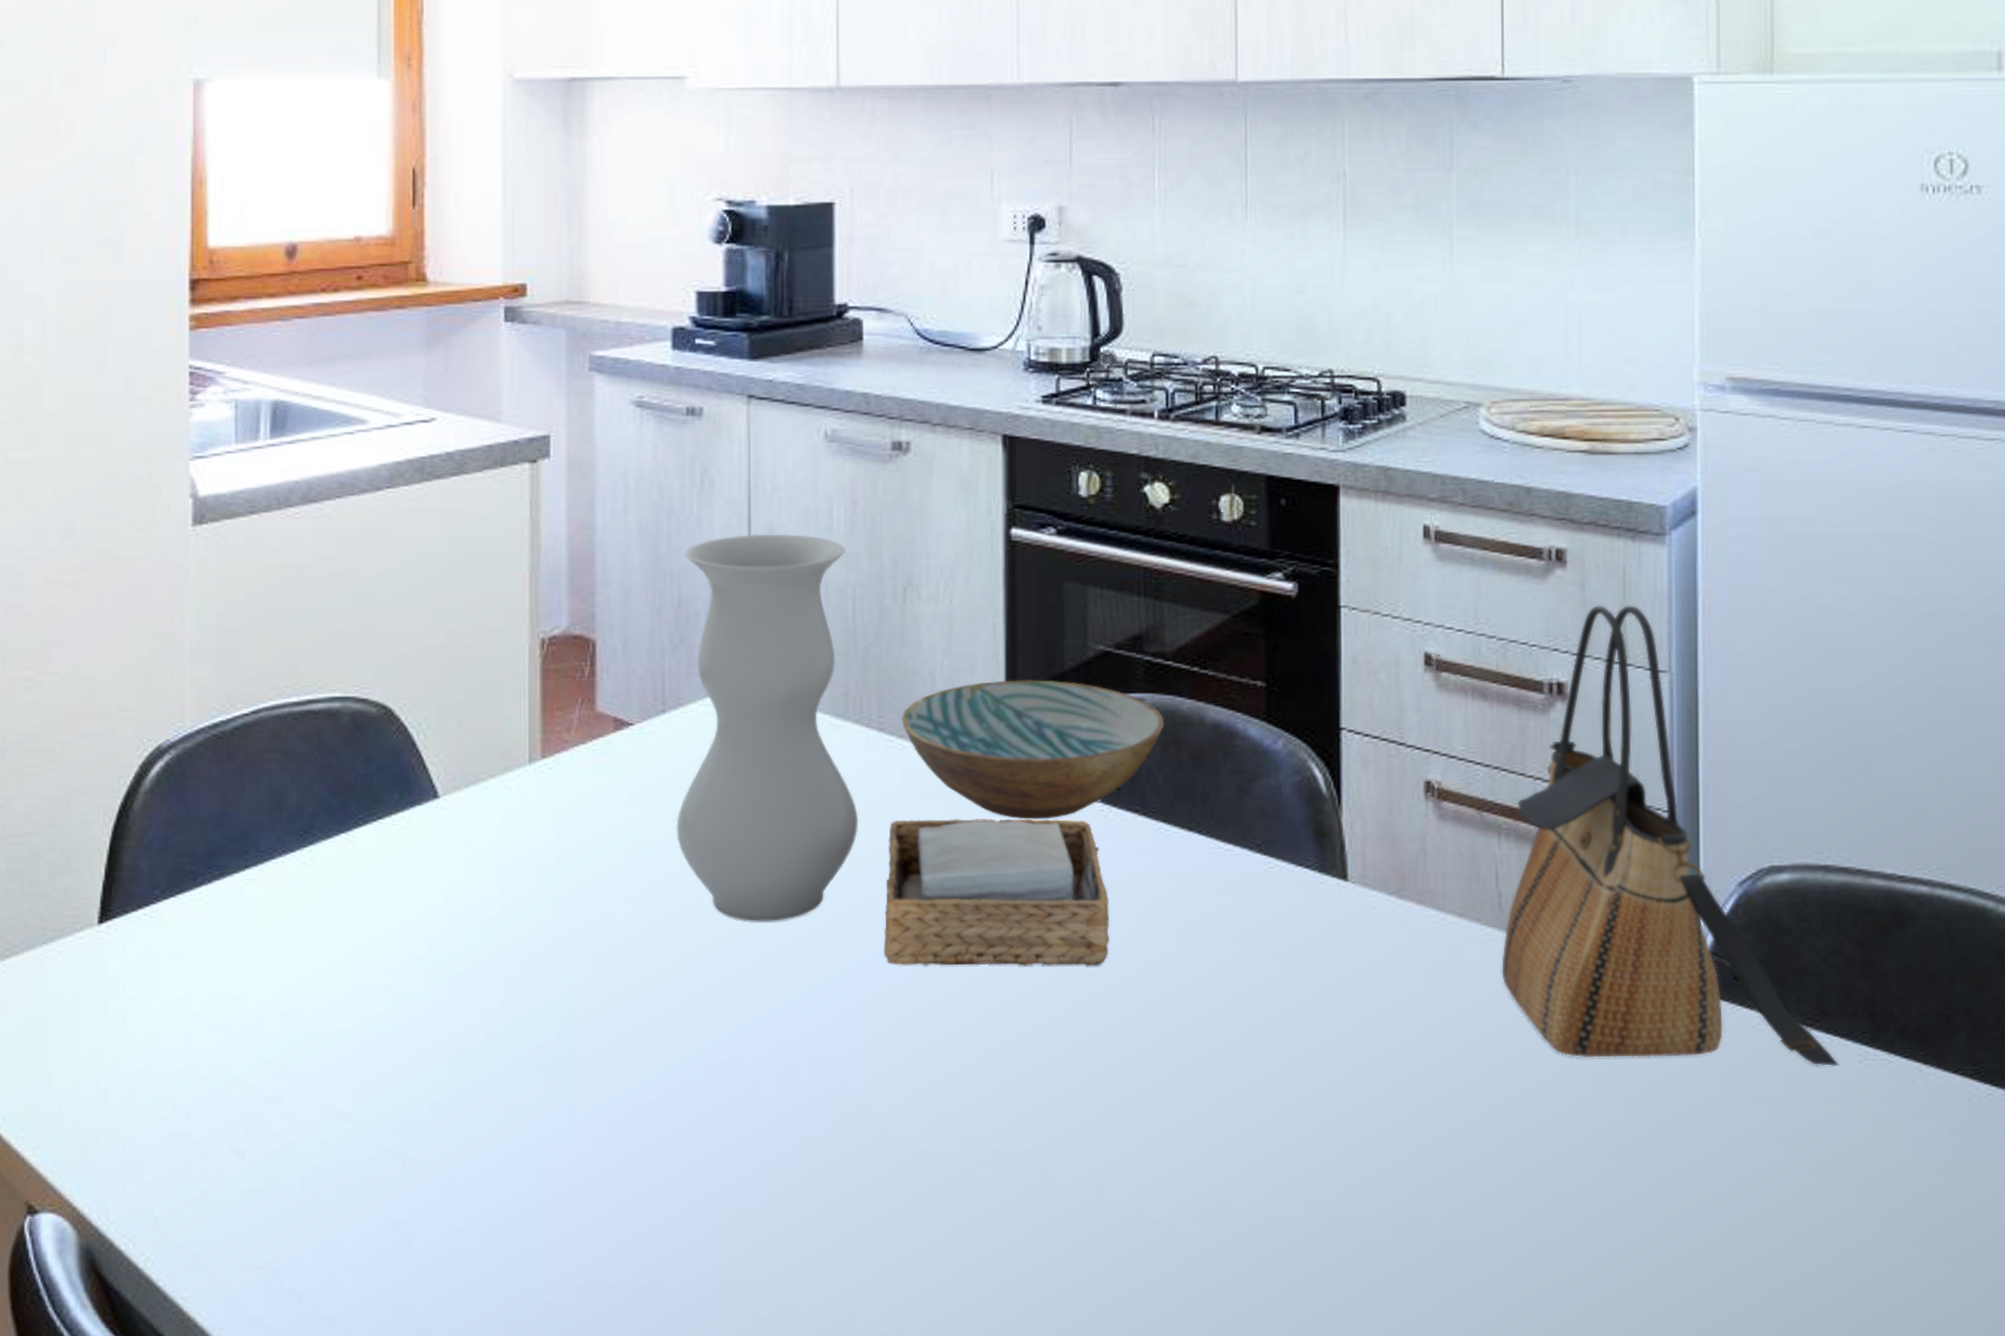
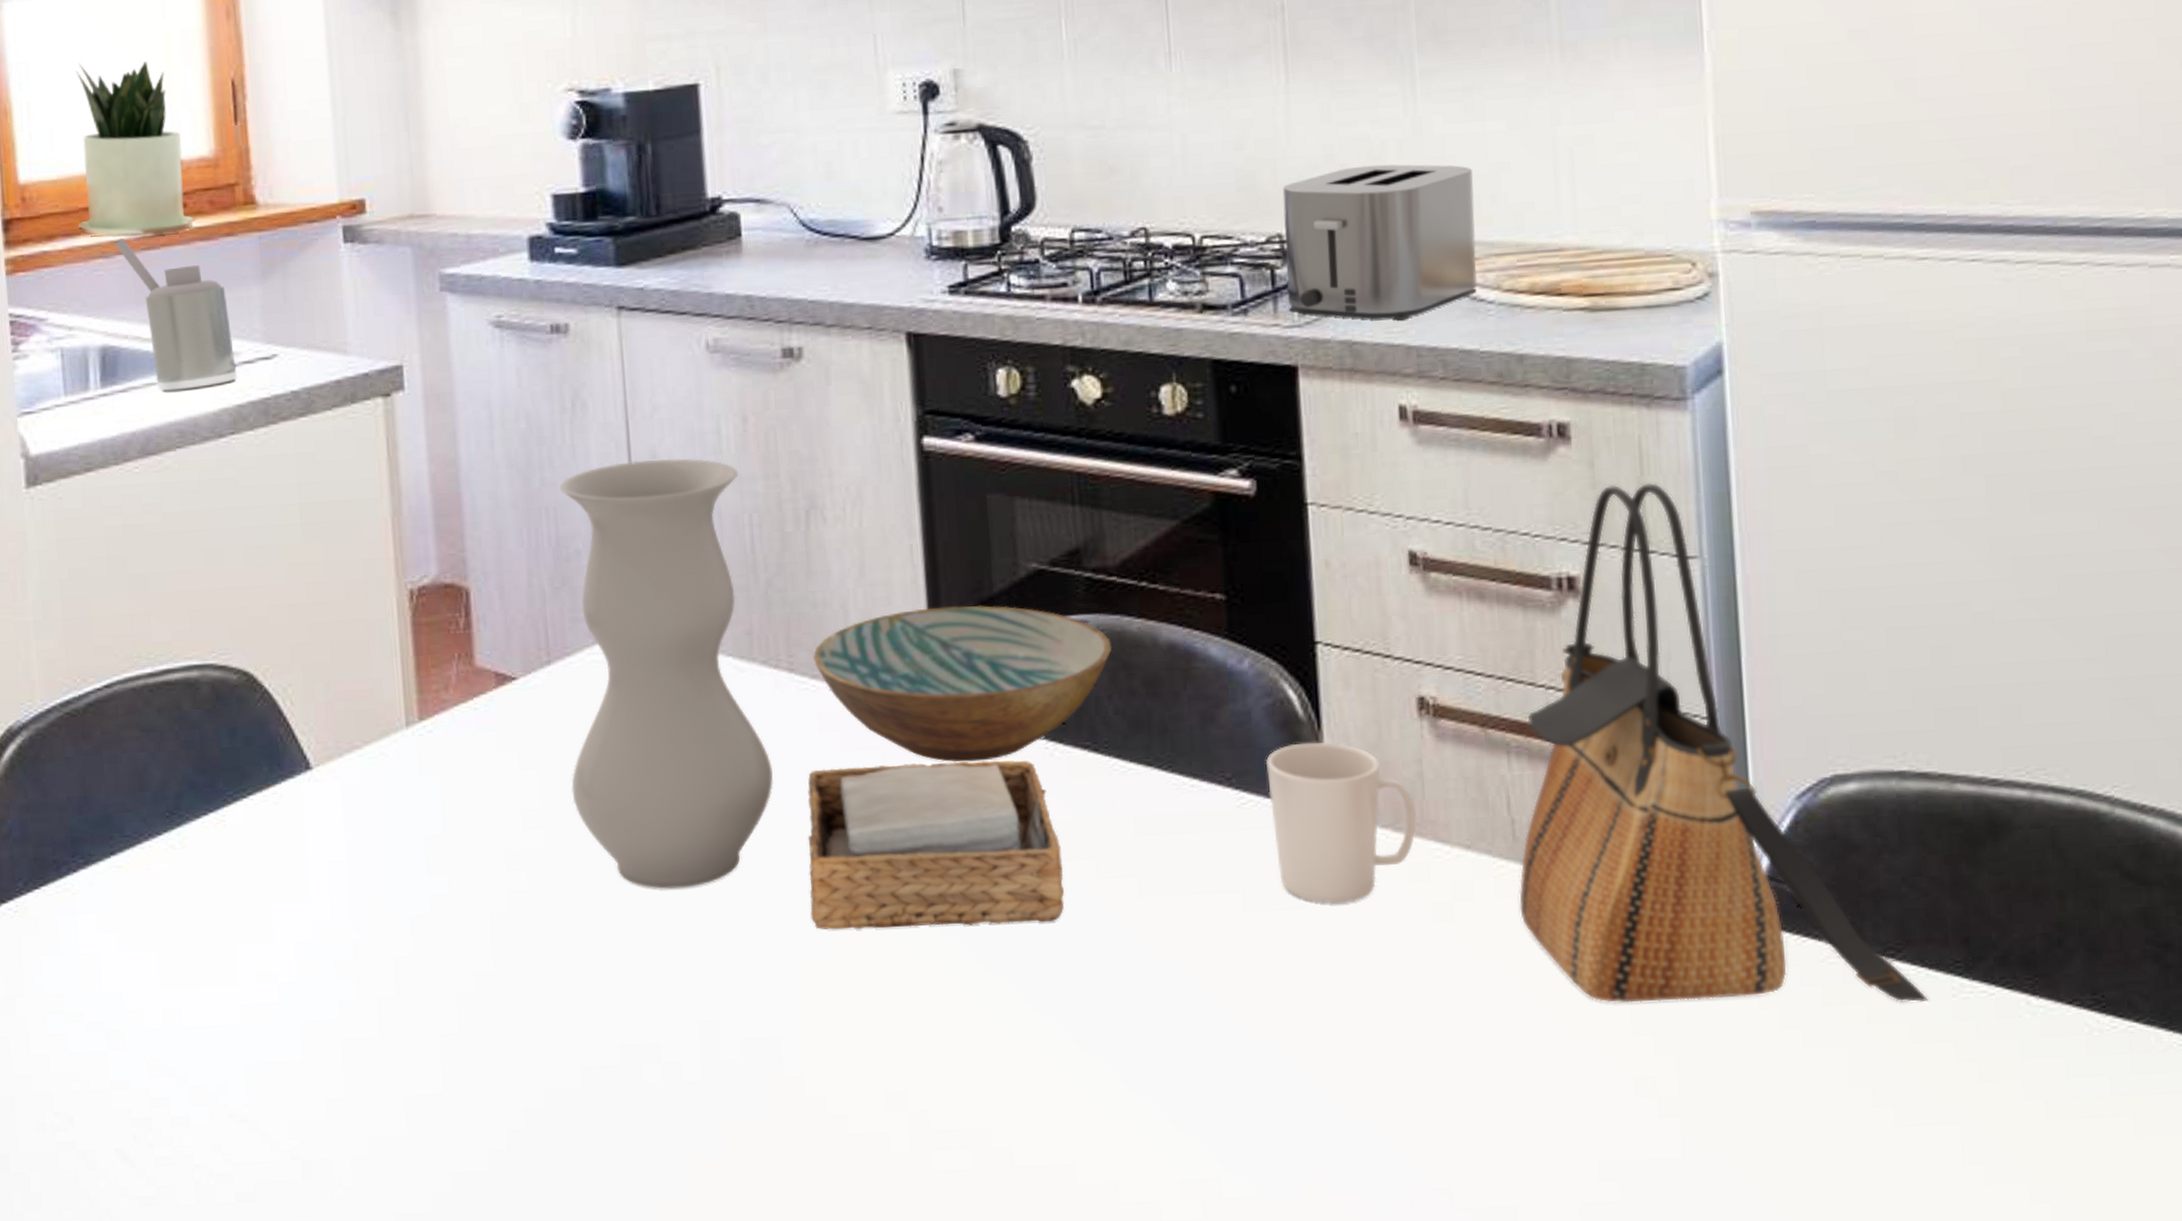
planter: none [260,143,370,304] -> present [76,62,195,238]
soap dispenser: none [293,304,397,447] -> present [115,238,237,393]
mug: none [1291,816,1418,959] -> present [1265,741,1416,903]
toaster: none [1334,315,1498,452] -> present [1282,164,1477,321]

